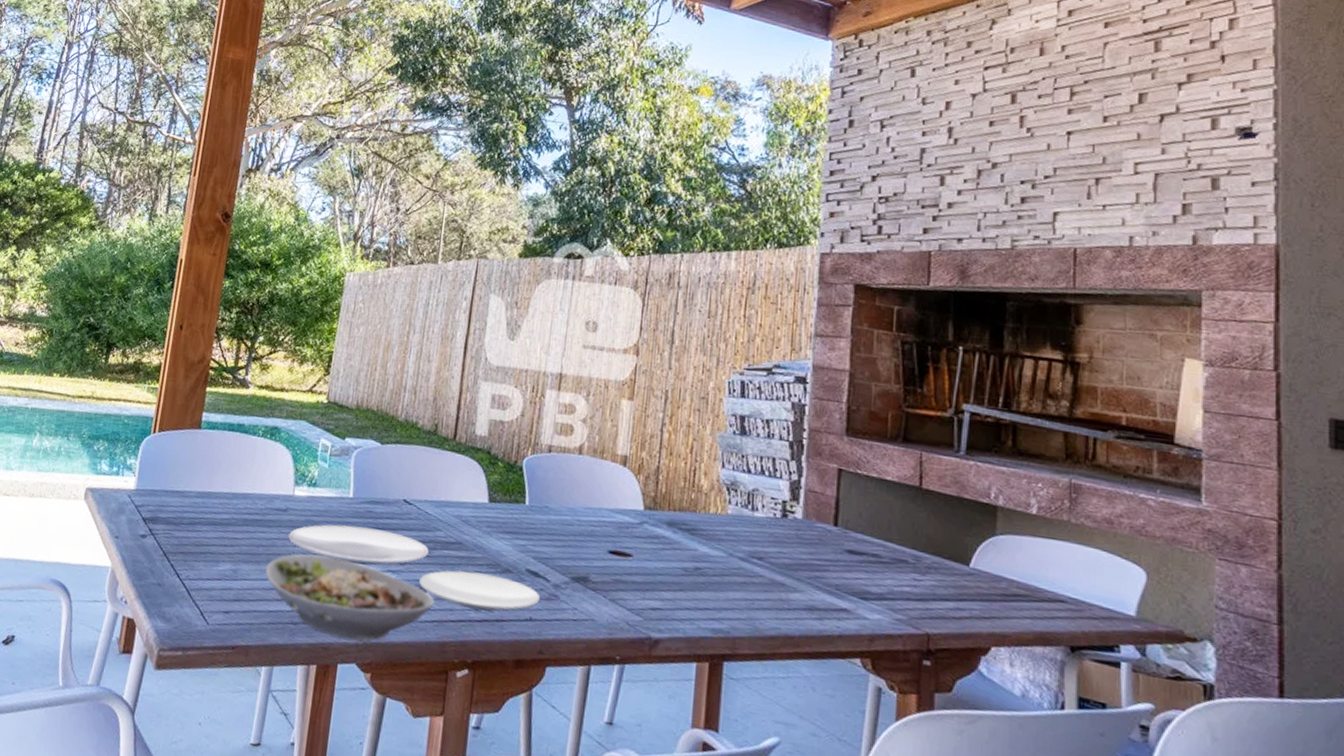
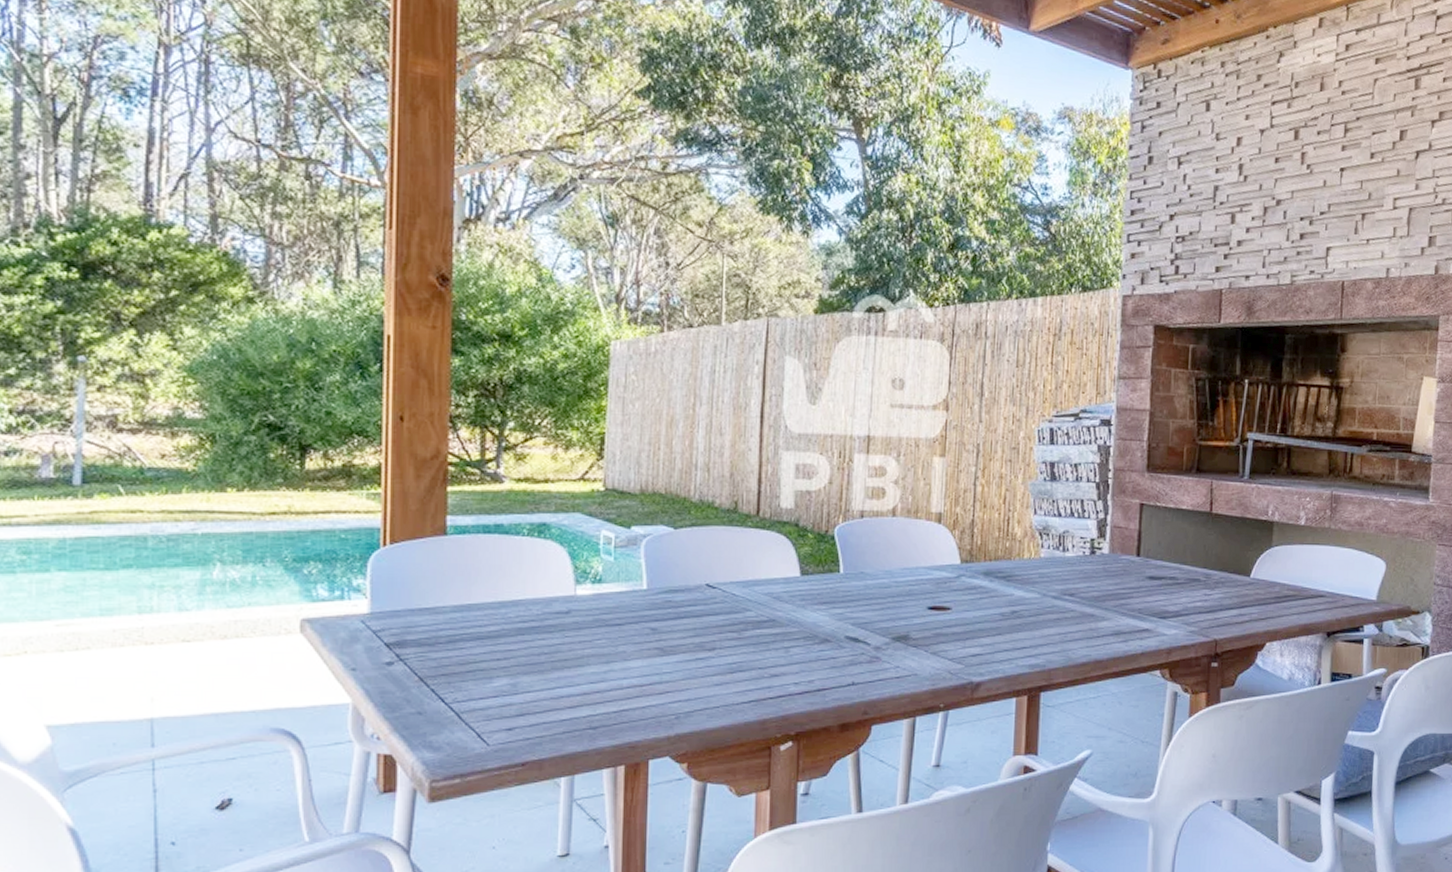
salad: present [264,554,435,642] -> none [551,655,750,734]
plate: present [288,524,429,566] -> none [575,618,739,657]
plate: present [419,570,541,611] -> none [732,647,862,683]

